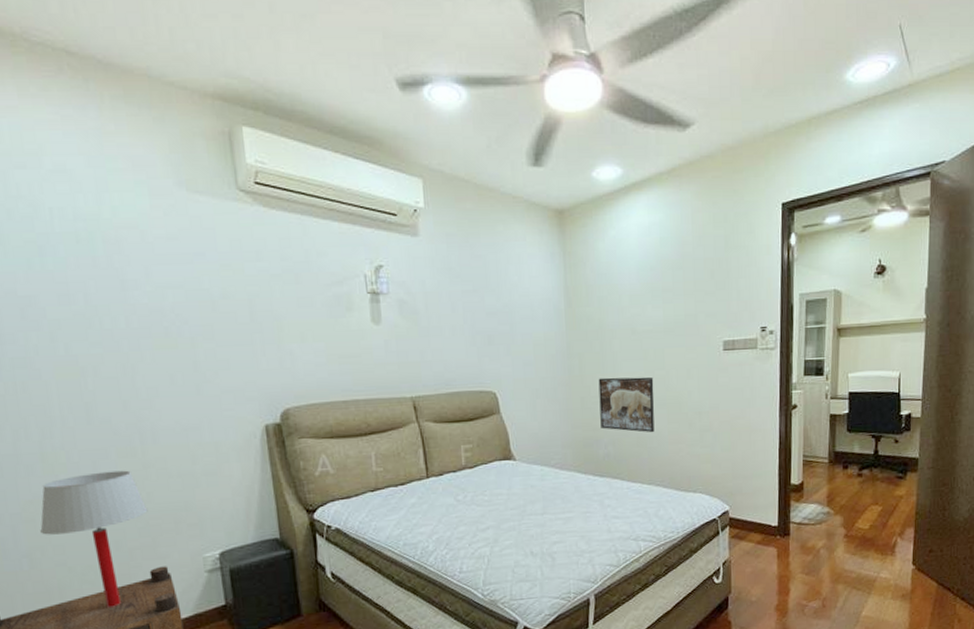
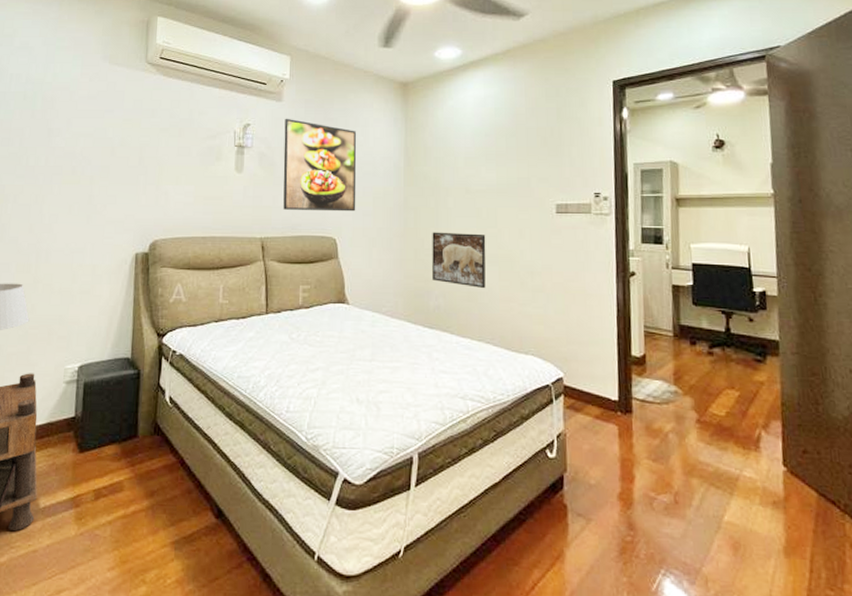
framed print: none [424,256,516,364] -> present [283,118,357,212]

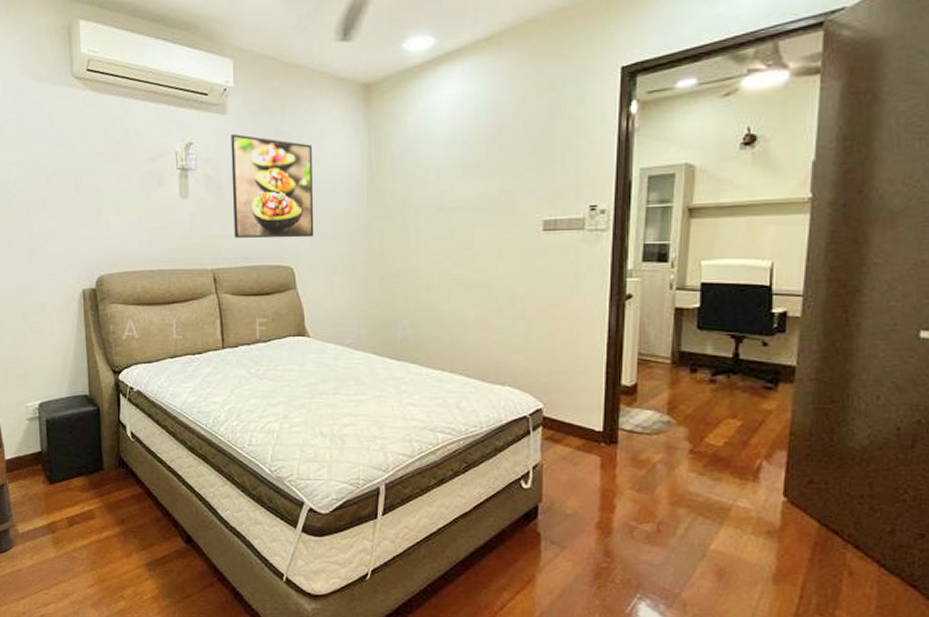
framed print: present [432,232,486,289] -> none [399,256,461,318]

